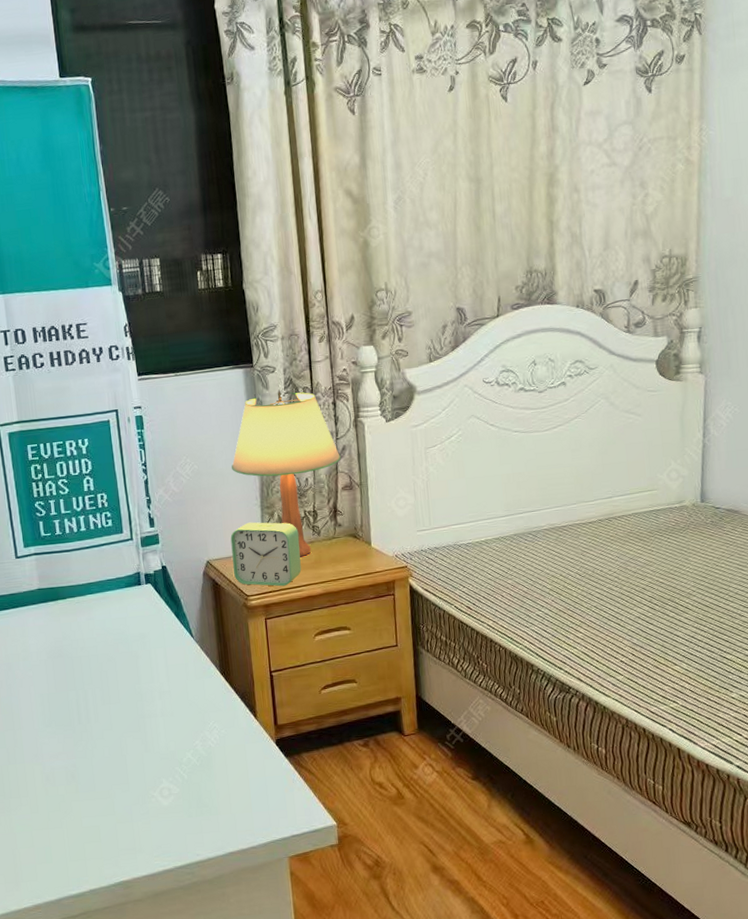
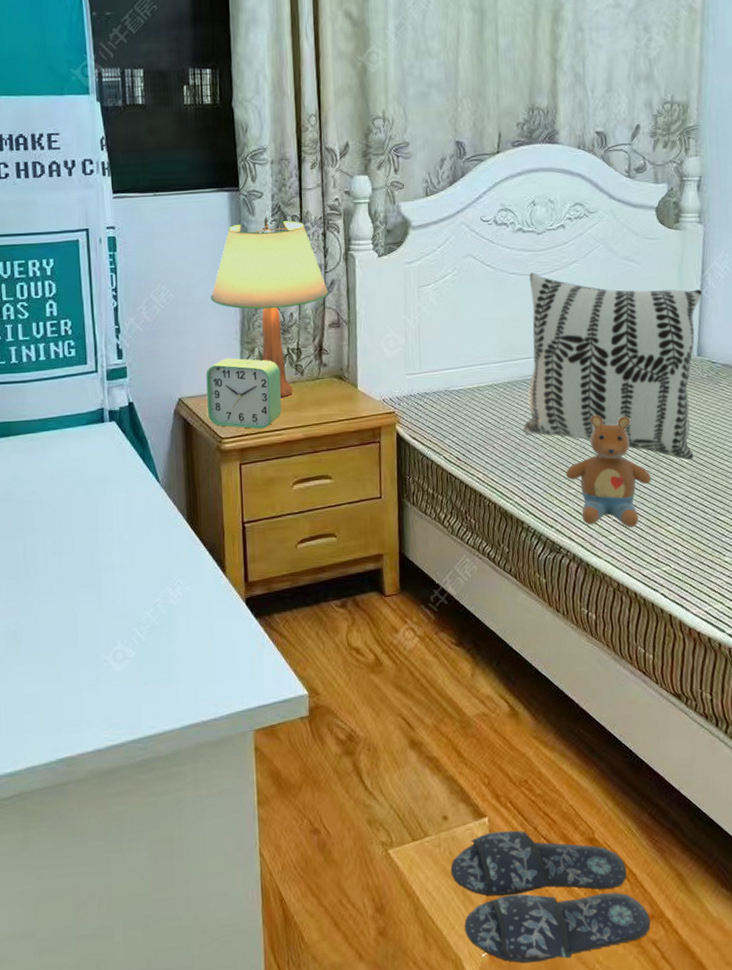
pillow: none [530,429,705,603] -> present [523,272,703,461]
stuffed toy: none [572,562,658,668] -> present [565,414,652,528]

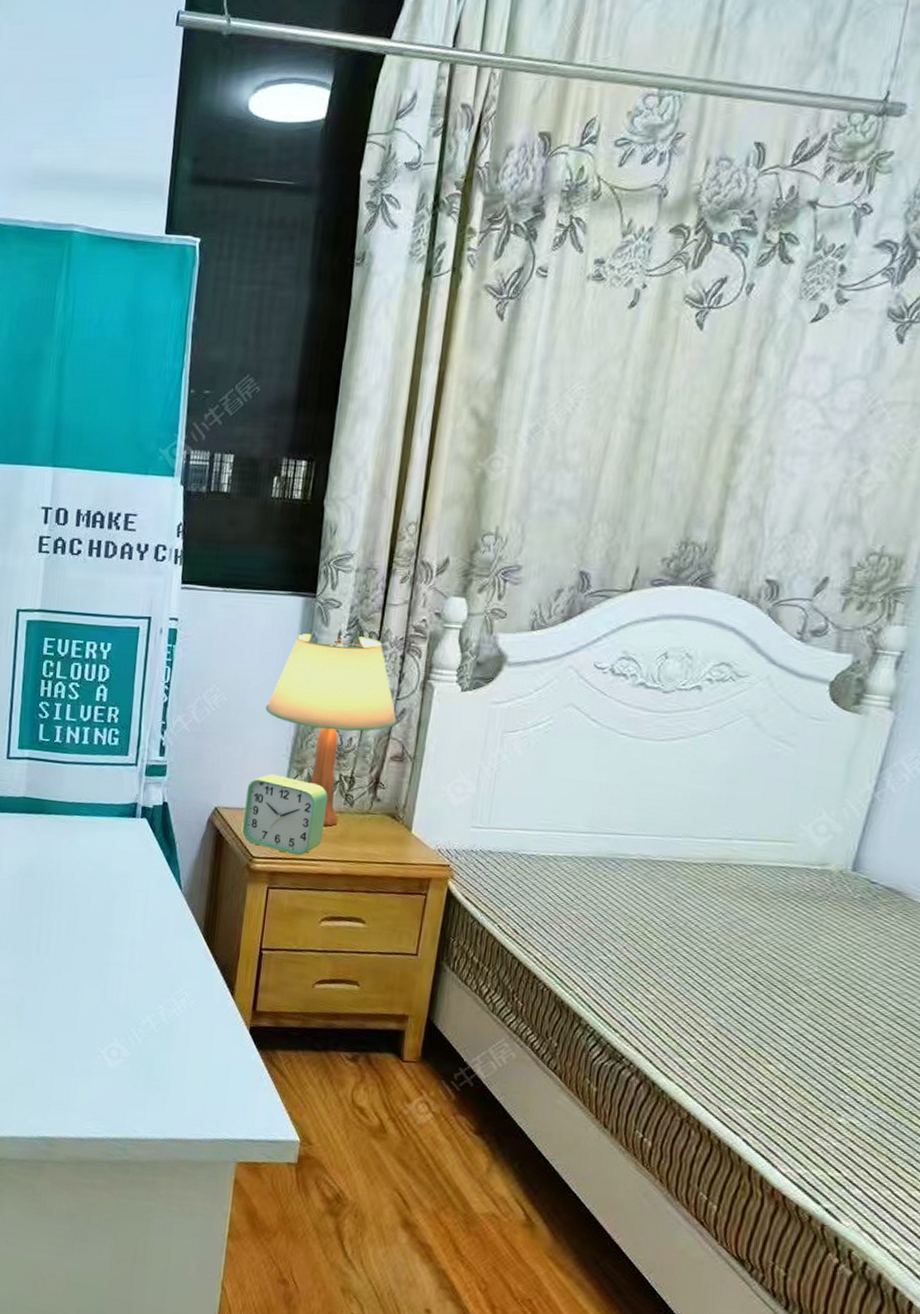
pillow: present [523,272,703,461] -> none [601,736,876,994]
stuffed toy: present [565,414,652,528] -> none [645,915,758,1055]

